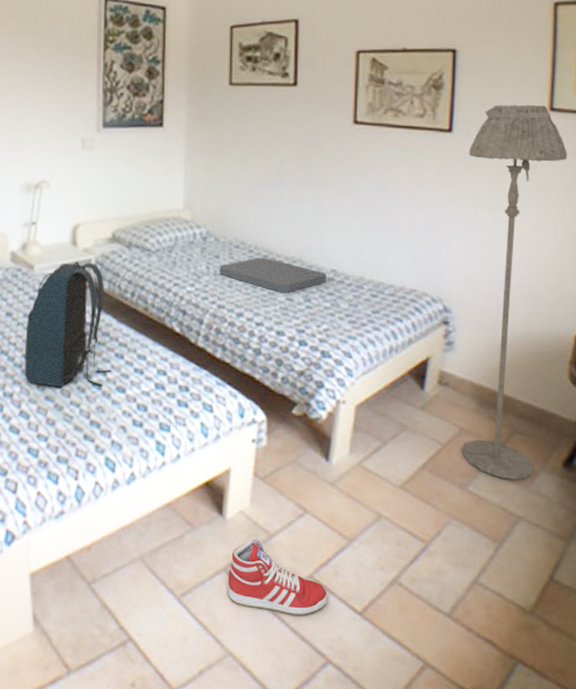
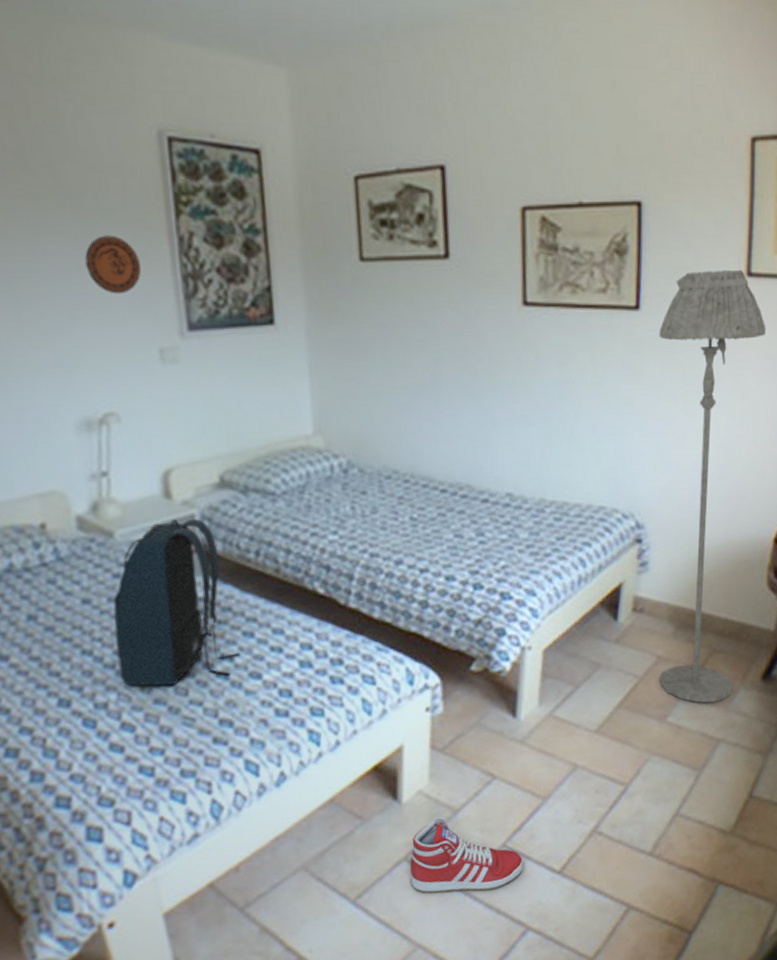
decorative plate: none [41,61,77,100] -> present [84,235,142,294]
cushion: present [219,257,327,293] -> none [367,487,501,530]

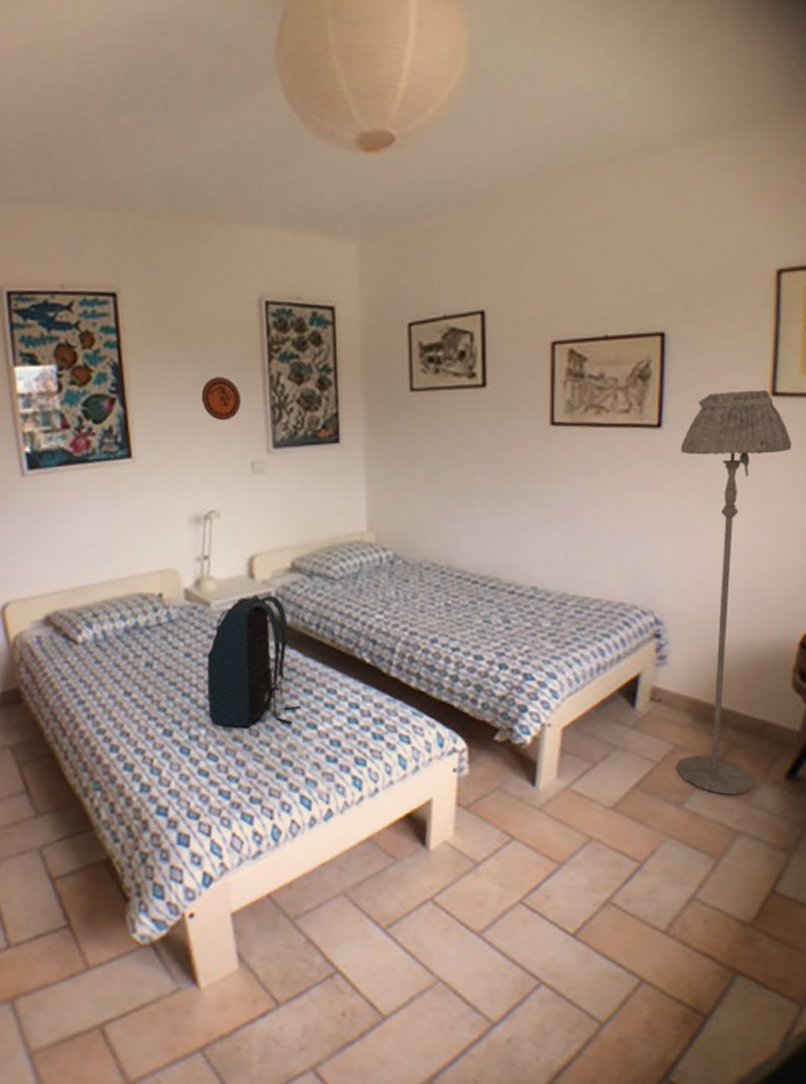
sneaker: present [409,816,523,894] -> none [434,867,538,941]

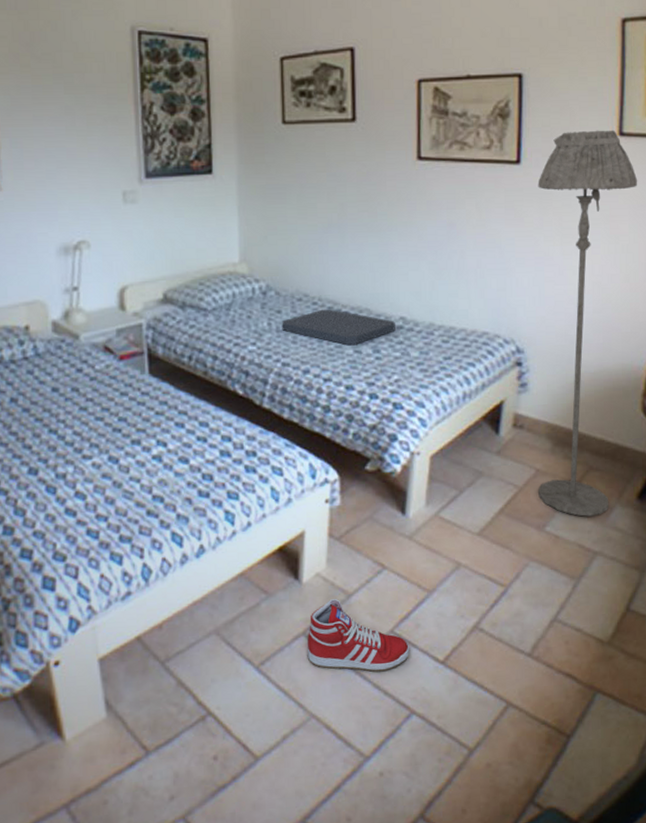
decorative plate: present [201,376,242,421] -> none [72,105,113,150]
backpack: present [206,595,301,727] -> none [75,327,173,463]
cushion: none [409,578,526,615] -> present [281,309,395,346]
sneaker: none [434,867,538,941] -> present [307,599,409,672]

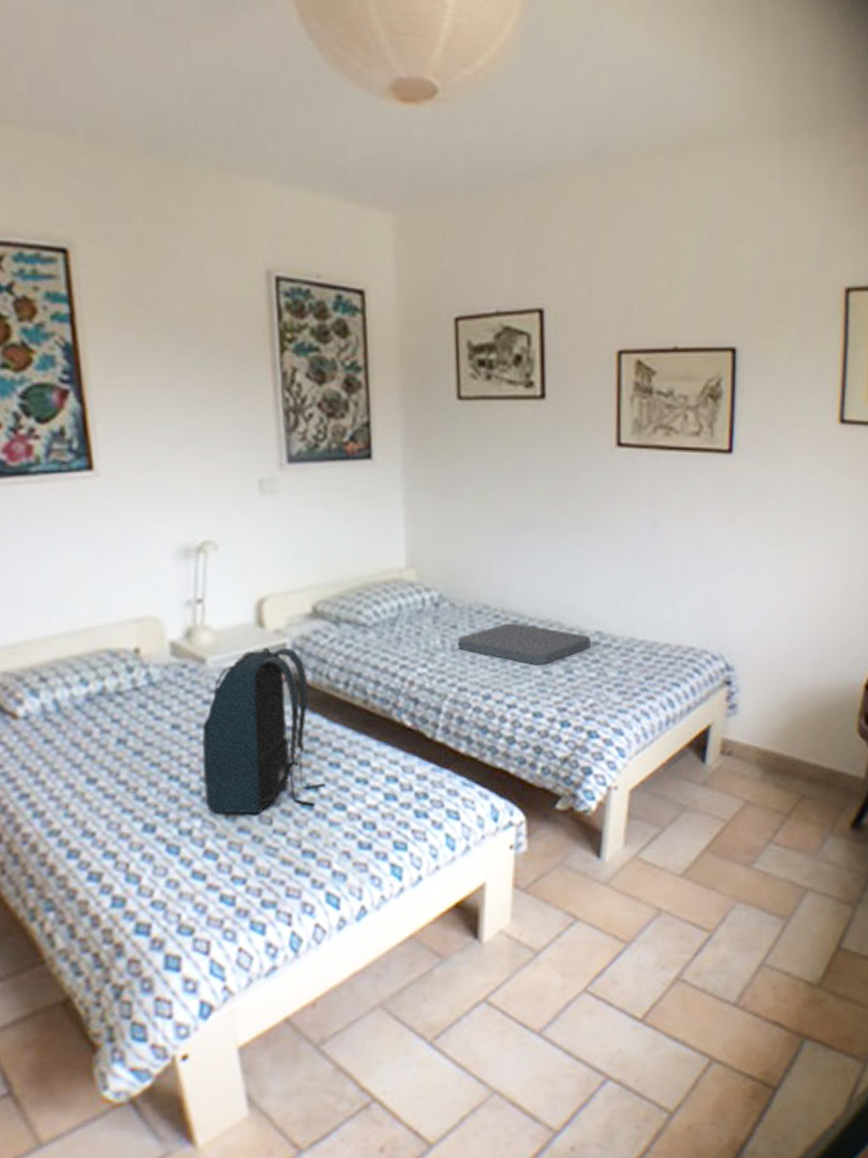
backpack: none [75,327,173,463] -> present [201,647,326,814]
sneaker: present [307,599,409,672] -> none [488,958,604,1038]
floor lamp: present [538,130,638,517] -> none [747,416,859,850]

